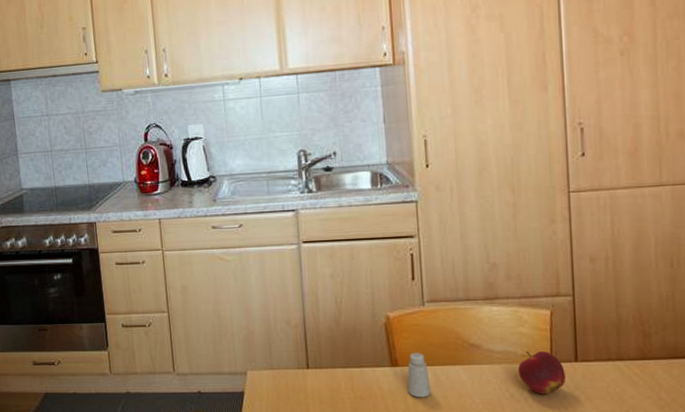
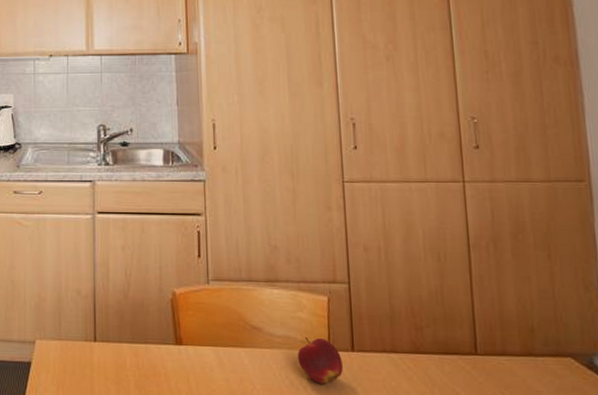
saltshaker: present [407,352,431,398] -> none [191,331,213,380]

